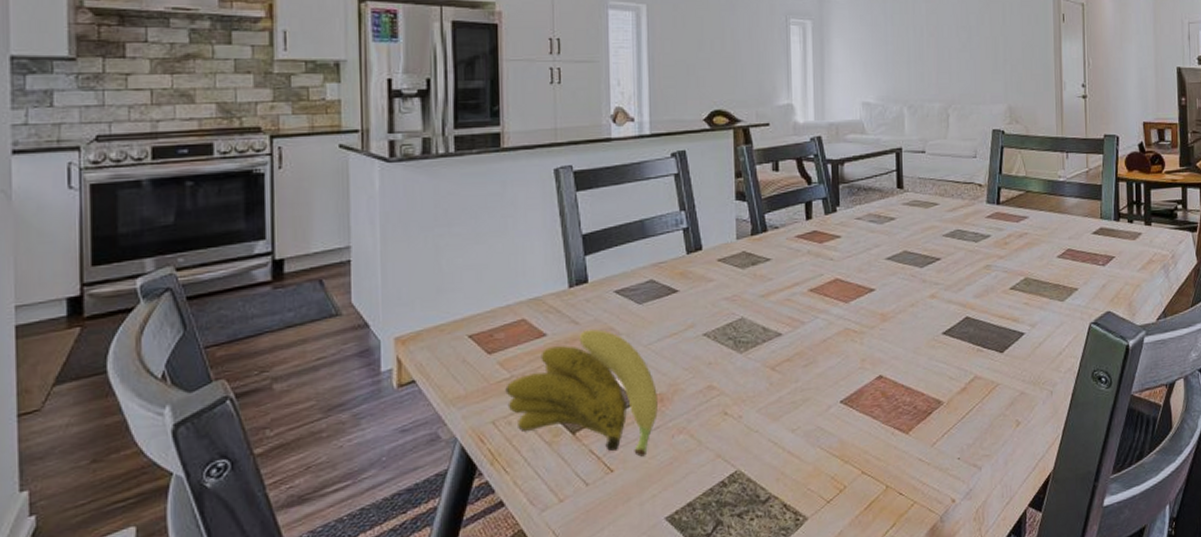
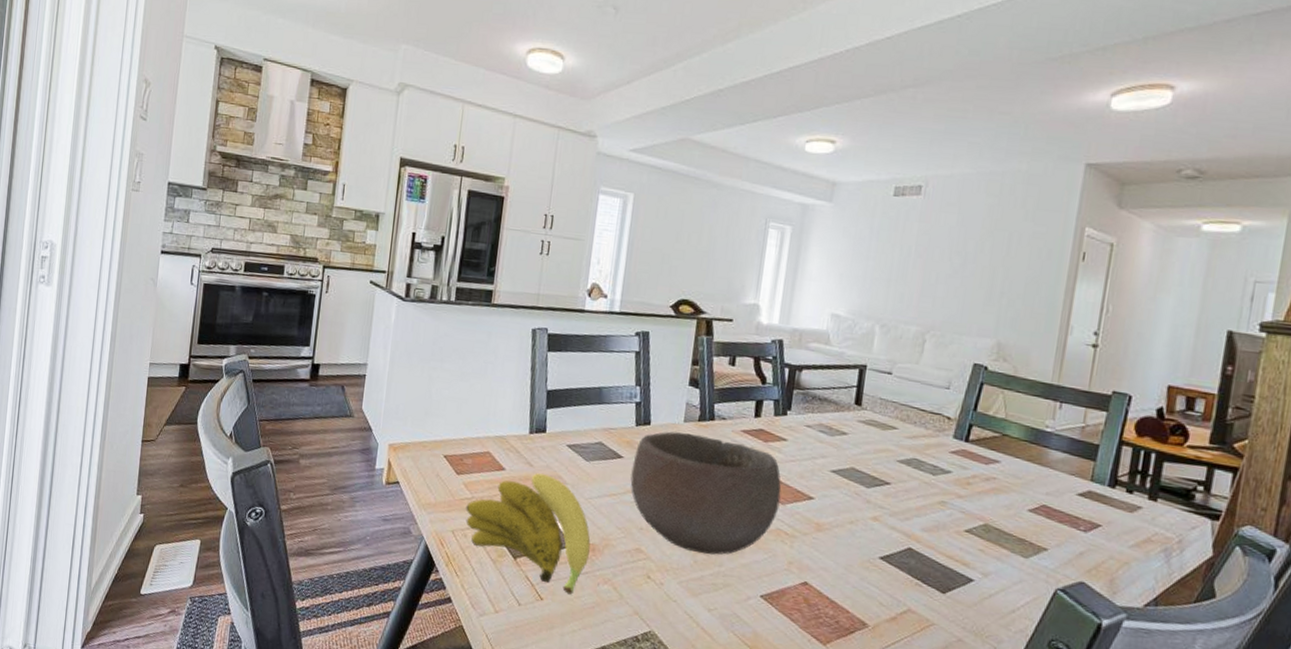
bowl: none [690,249,844,374] -> present [630,431,782,555]

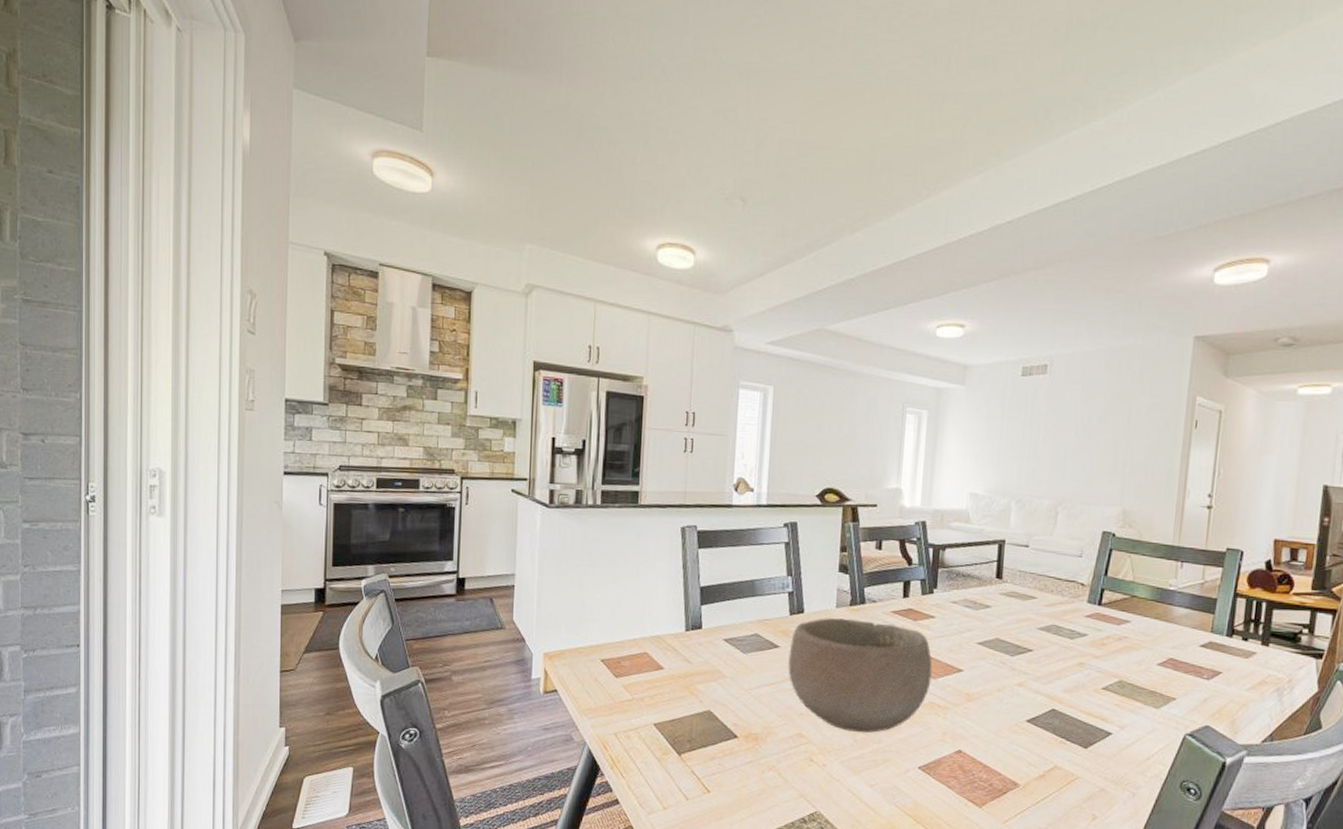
banana: present [466,473,591,595] -> none [627,669,753,784]

